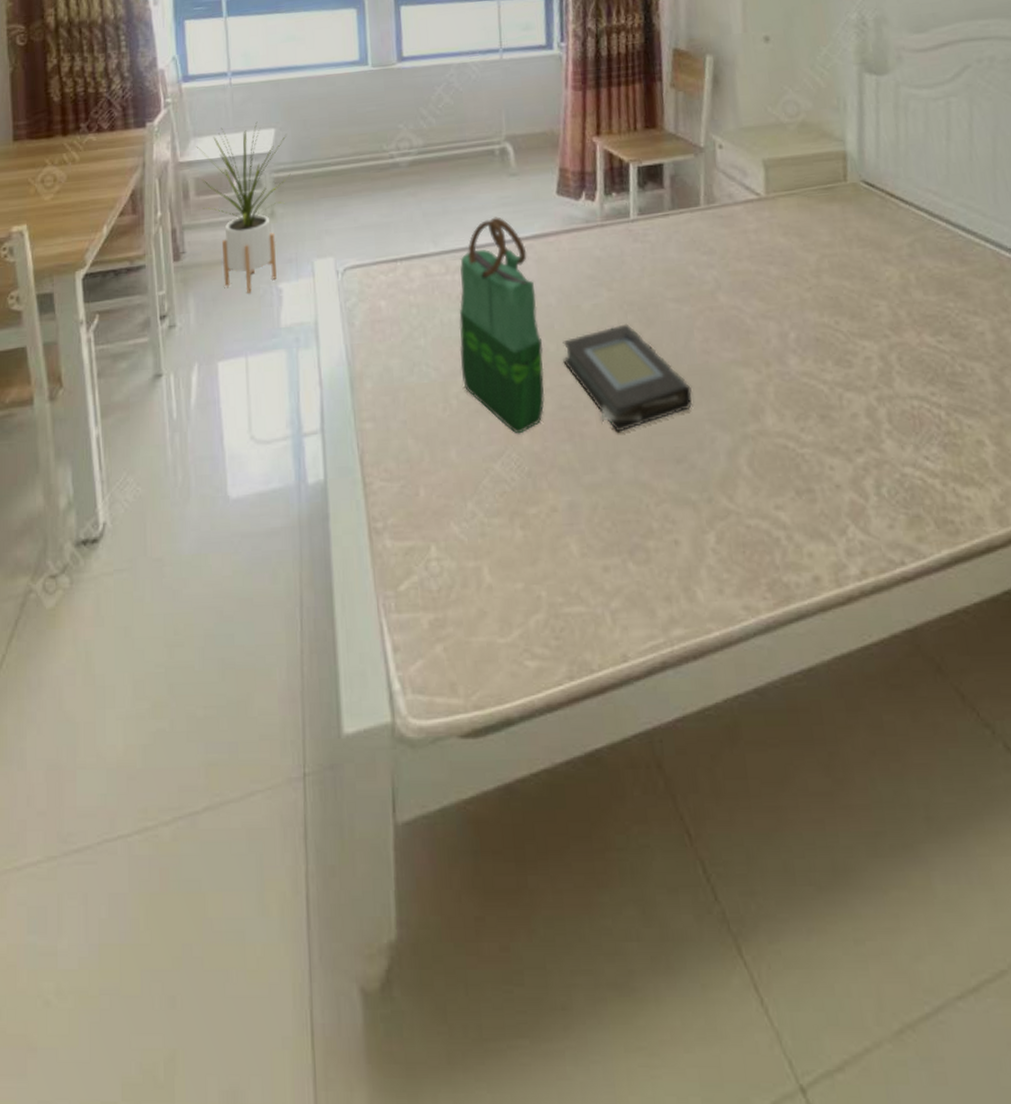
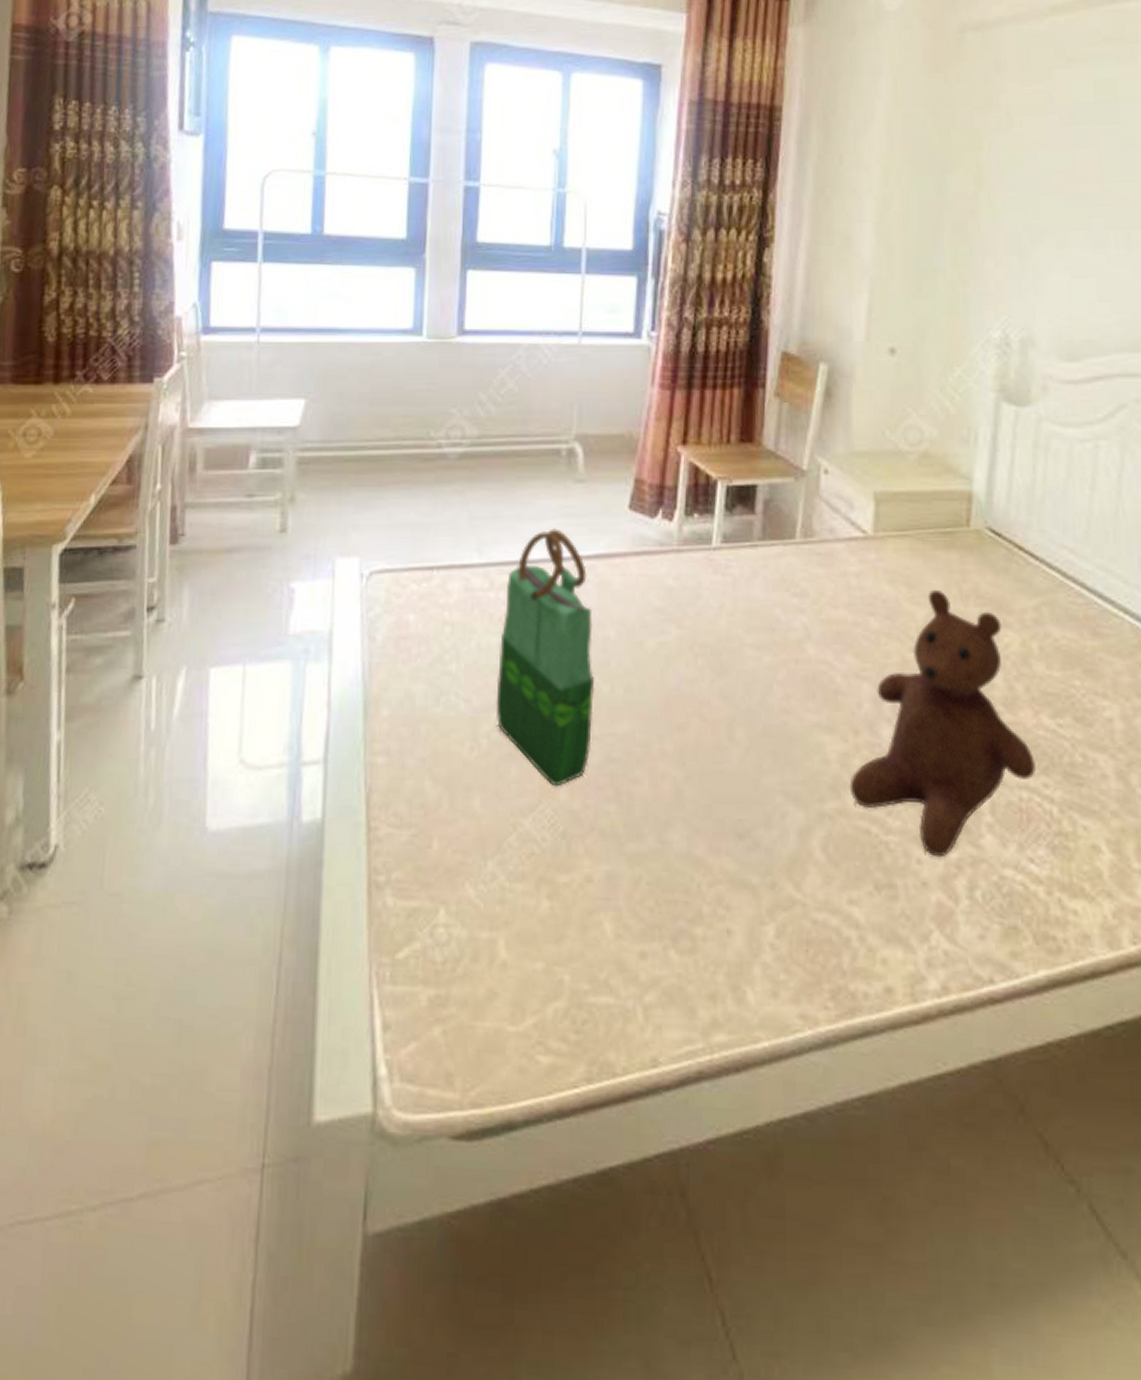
house plant: present [196,121,291,293] -> none [210,389,319,590]
book: present [562,323,693,433] -> none [615,668,764,796]
teddy bear: none [766,236,923,463] -> present [849,589,1036,858]

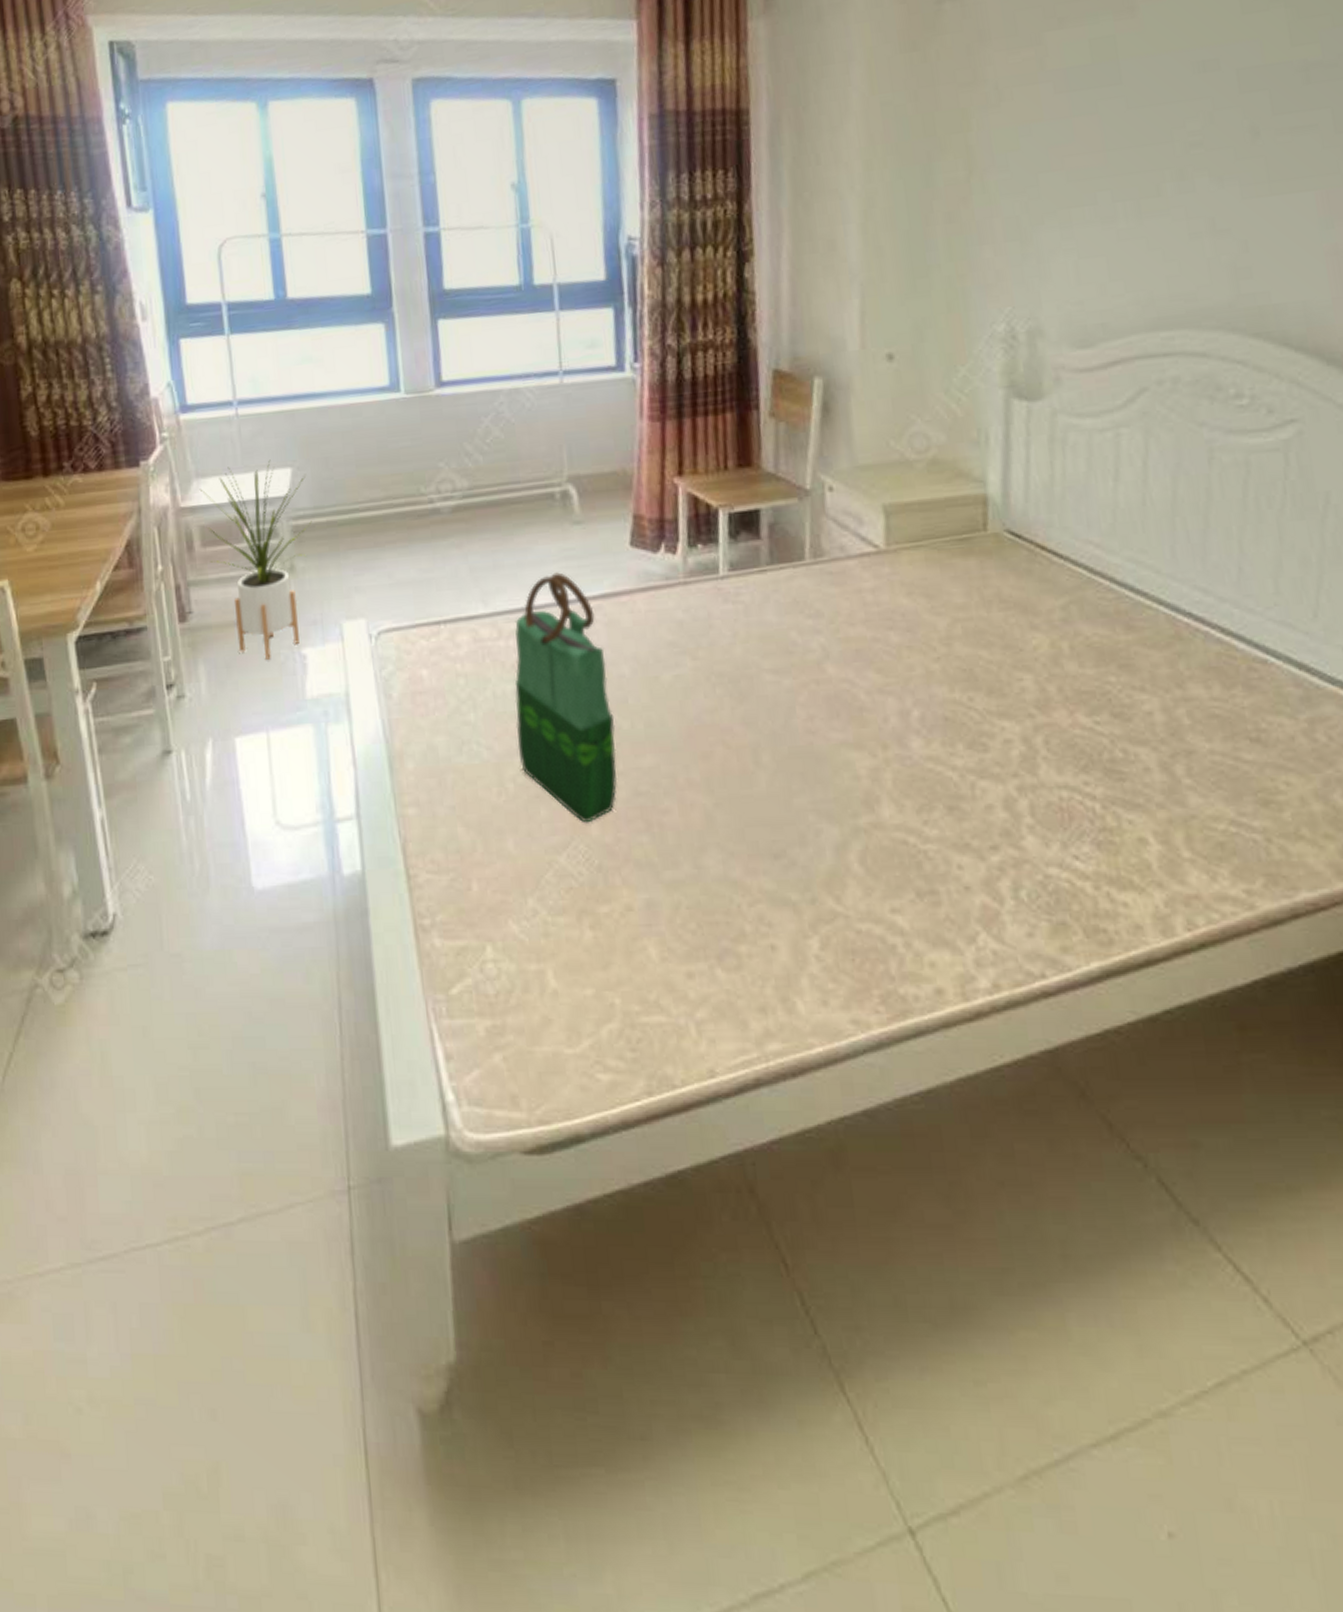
house plant: none [210,389,319,590] -> present [199,459,312,660]
teddy bear: present [849,589,1036,858] -> none [882,597,1075,862]

